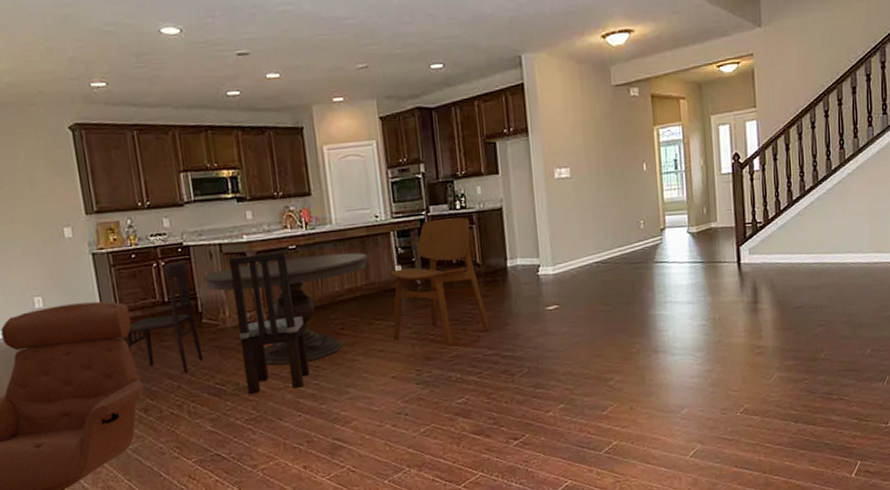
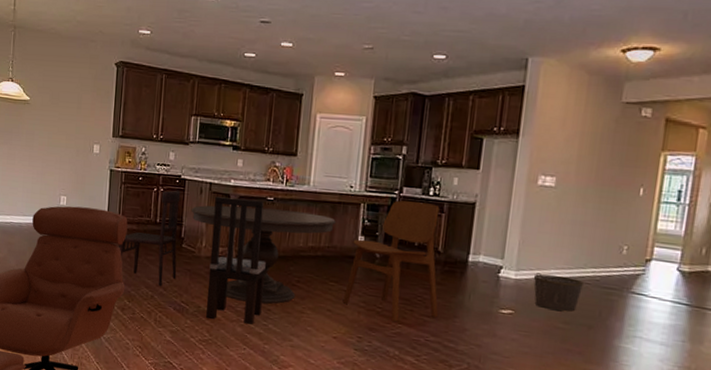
basket: none [569,261,614,296] -> present [533,272,583,312]

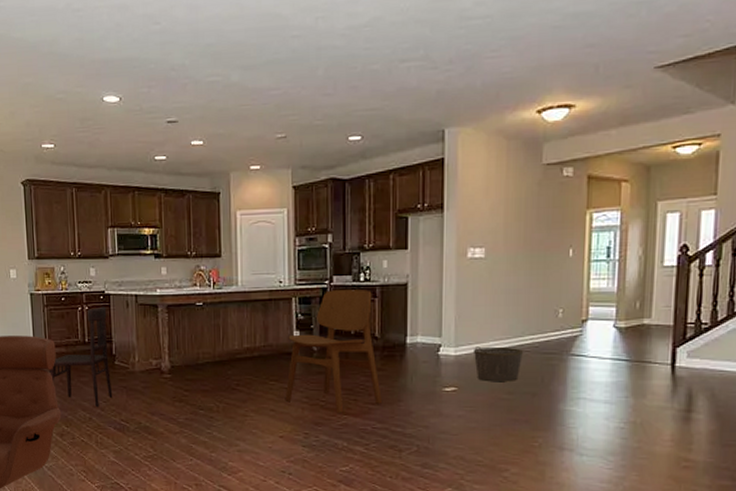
dining table: present [192,205,336,304] -> none [120,314,269,412]
dining chair: present [206,196,266,324] -> none [143,308,204,434]

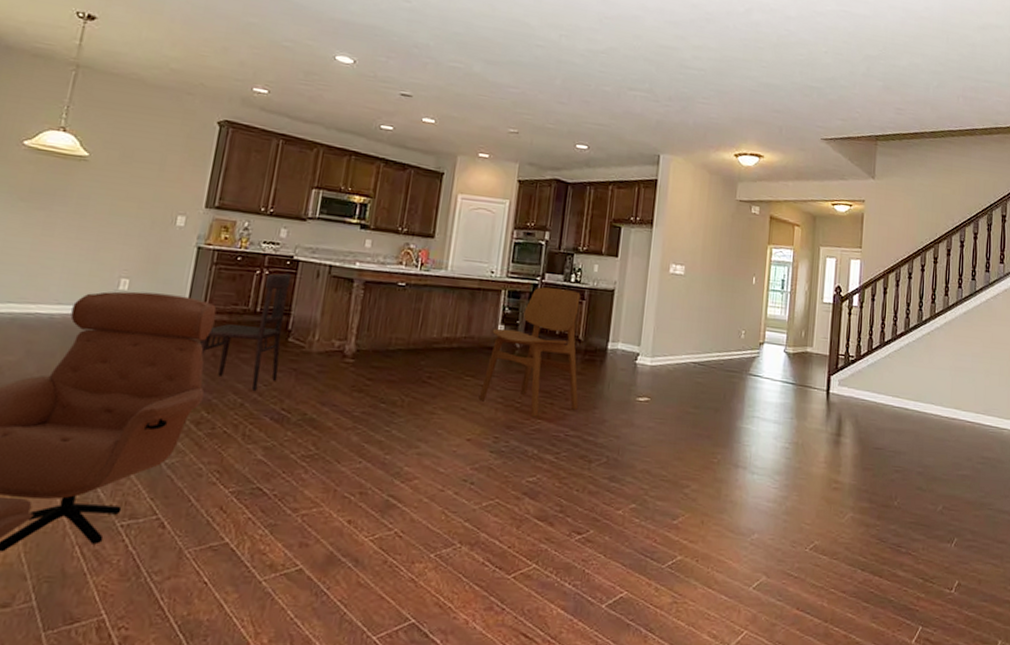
basket: present [473,346,523,383] -> none [667,358,710,397]

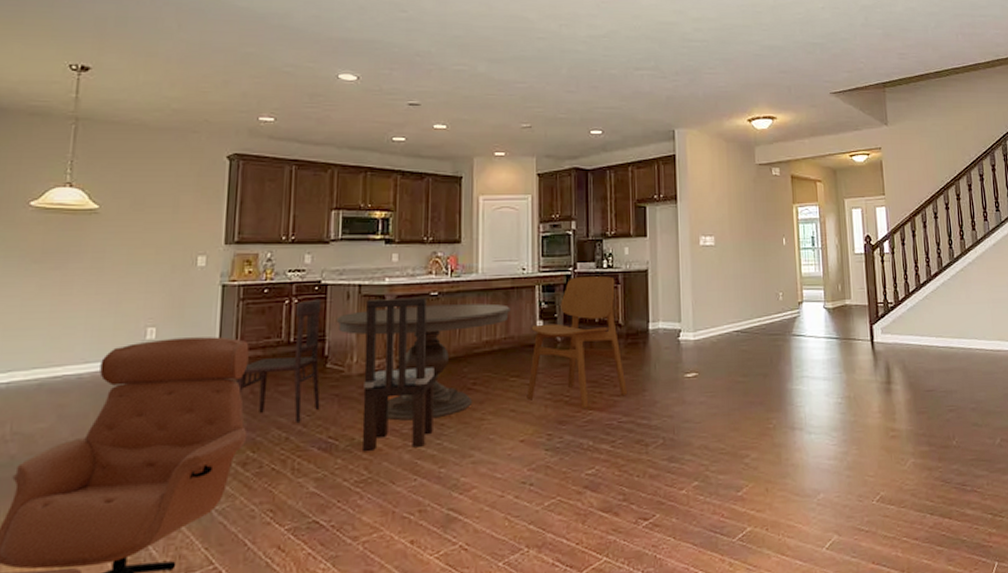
dining table: none [304,291,474,405] -> present [337,303,510,421]
dining chair: none [313,281,394,432] -> present [362,298,434,451]

